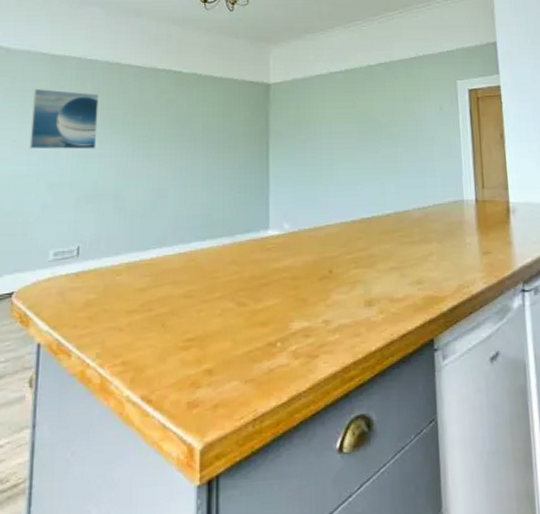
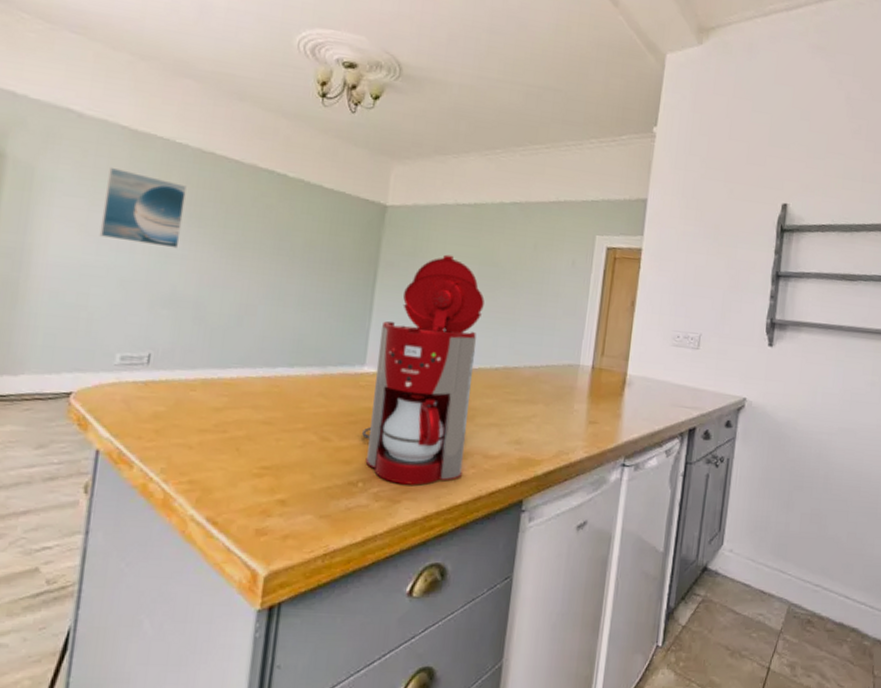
coffee maker: none [275,118,372,339] -> present [362,254,485,486]

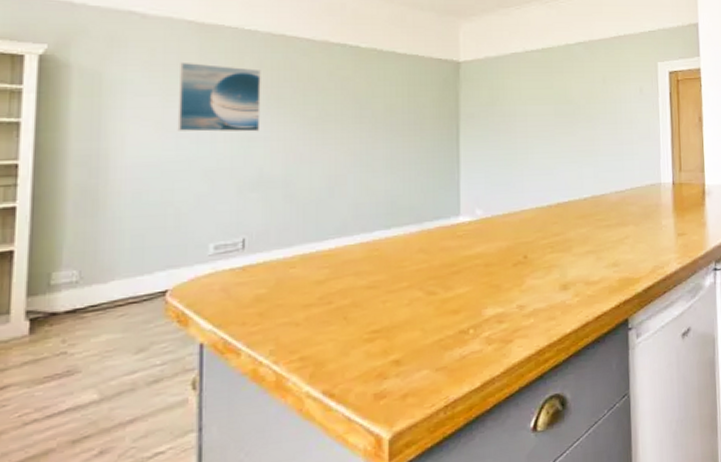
coffee maker: present [362,254,485,486] -> none [466,99,567,325]

